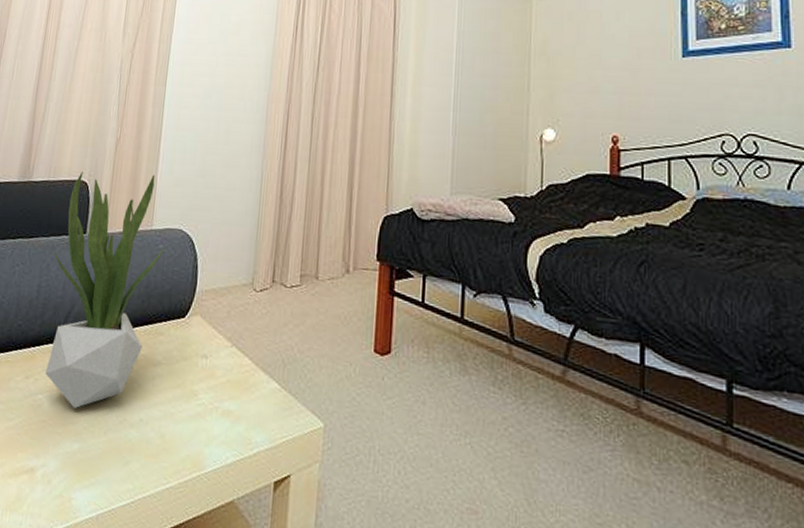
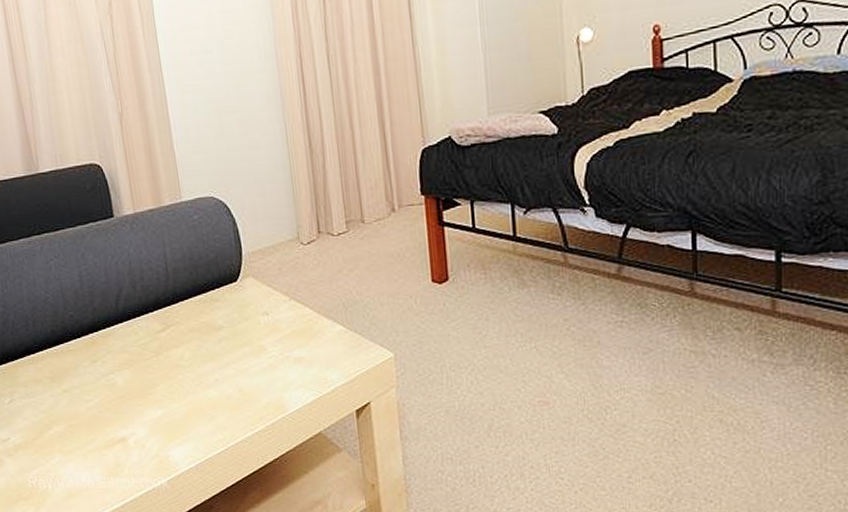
potted plant: present [45,171,165,409] -> none [84,145,201,381]

